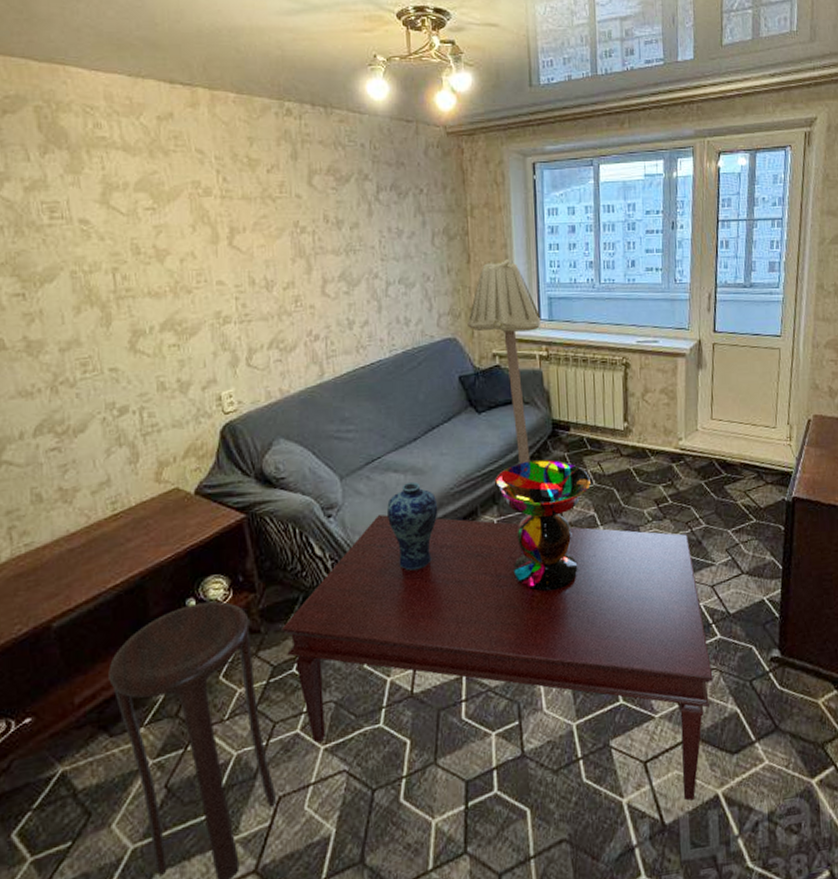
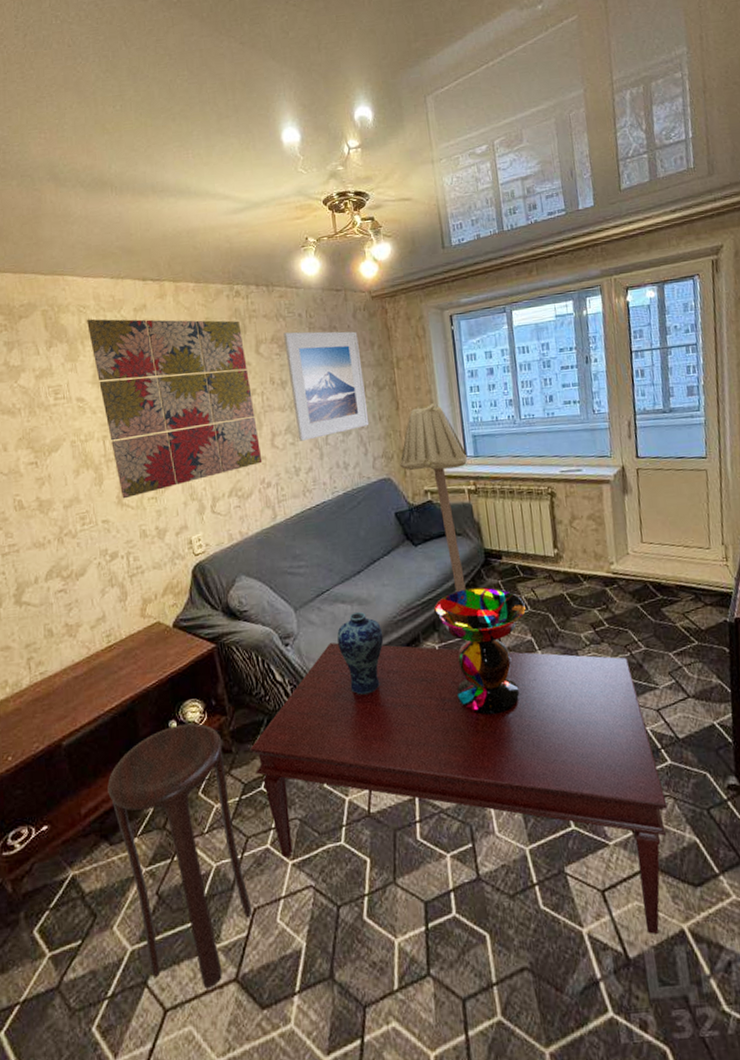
wall art: none [95,123,310,344] -> present [87,319,263,499]
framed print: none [342,164,436,291] -> present [283,331,369,441]

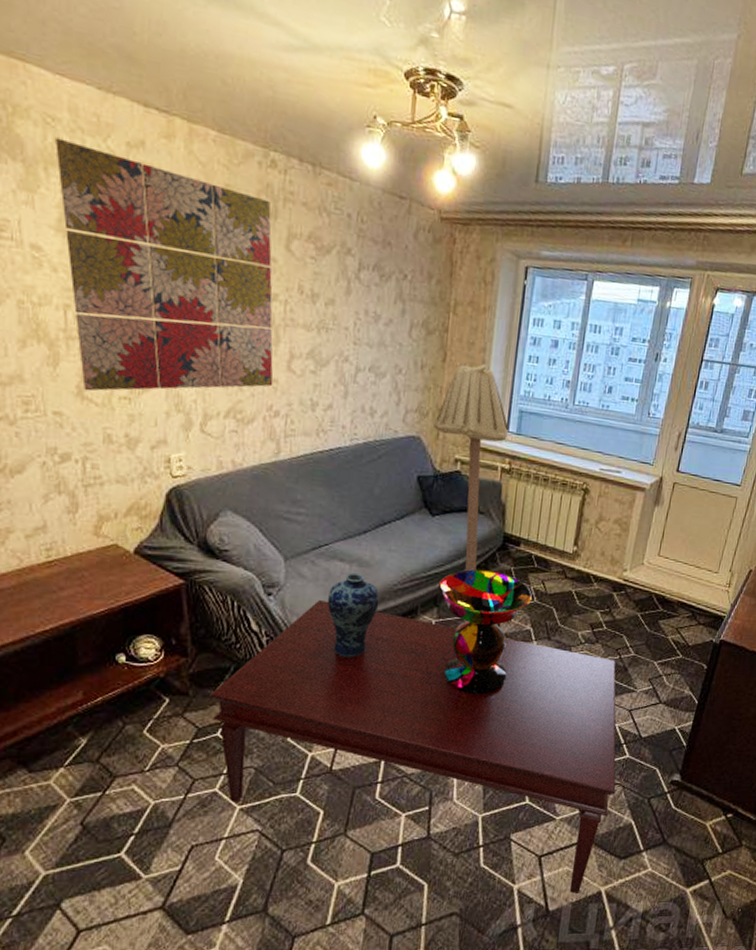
stool: present [107,723,251,990] -> none [31,659,189,915]
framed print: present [283,331,369,441] -> none [321,232,415,373]

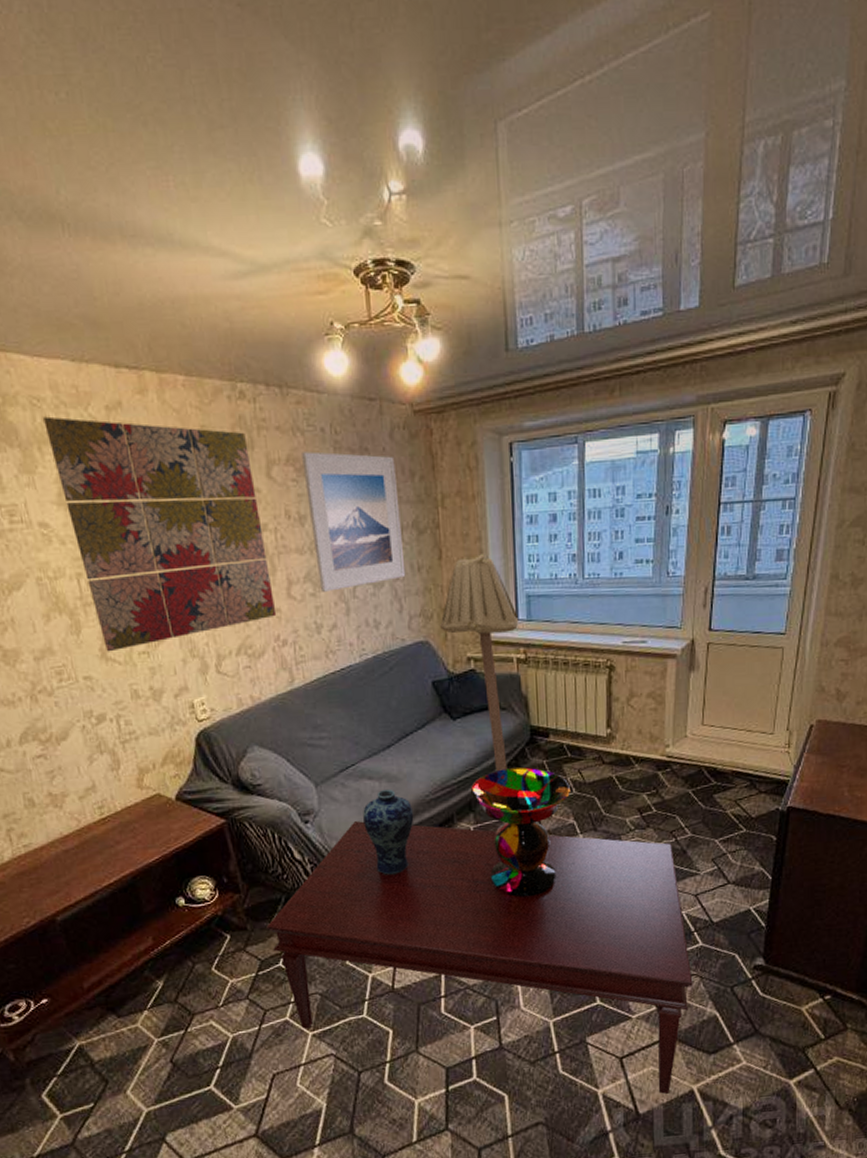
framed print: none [321,232,415,373] -> present [302,451,406,592]

